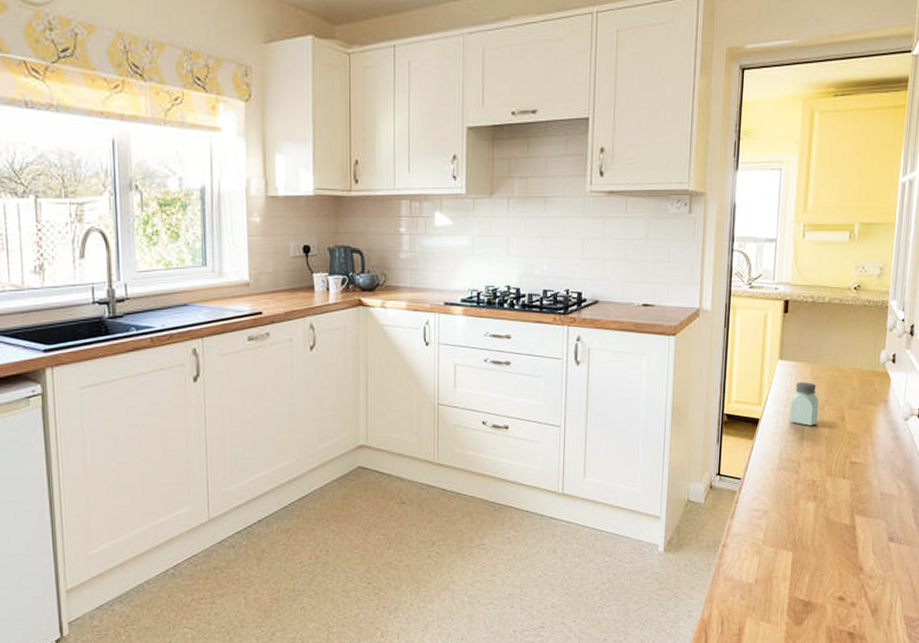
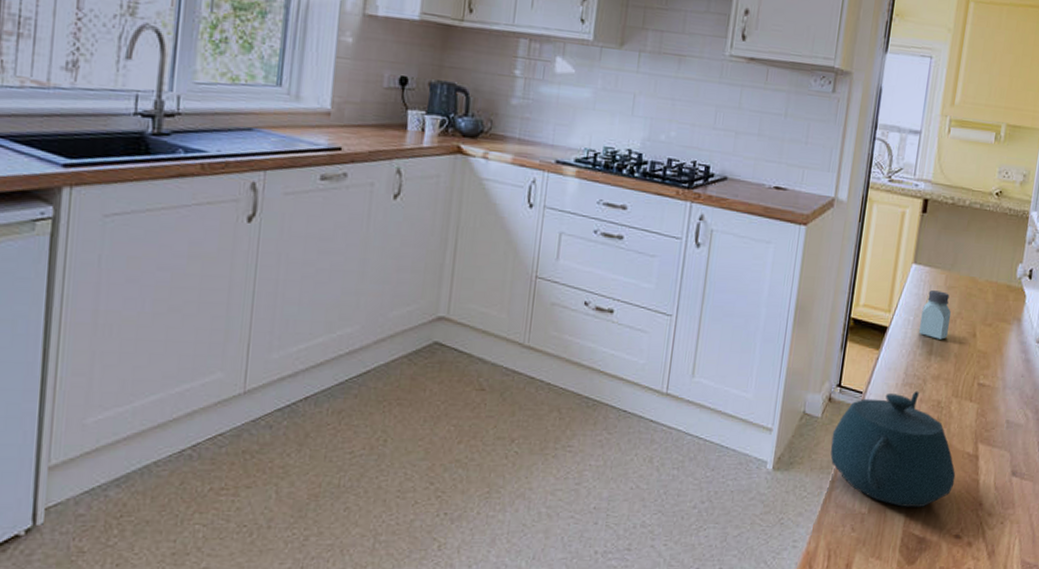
teapot: none [715,473,835,576] -> present [830,391,956,507]

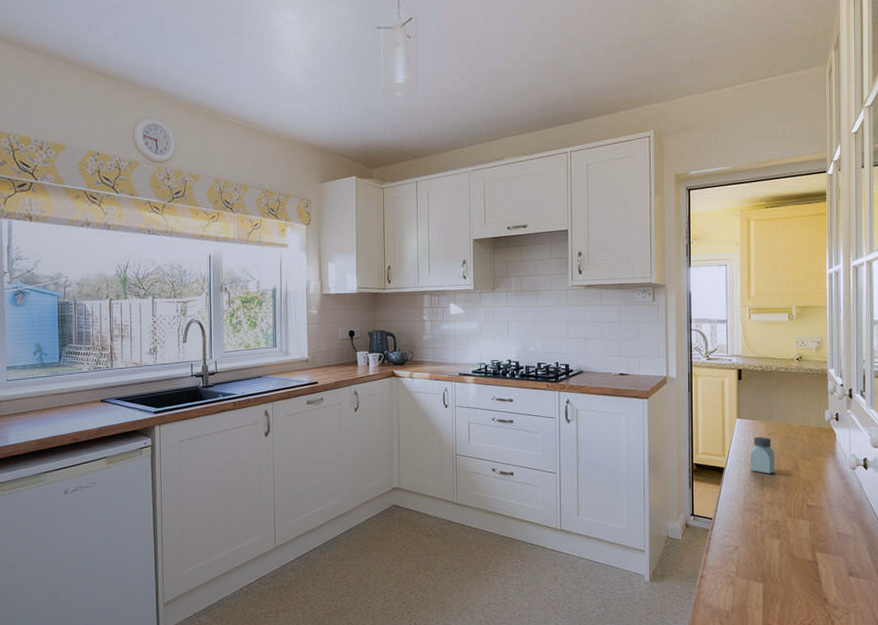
teapot: present [830,391,956,507] -> none [693,514,800,605]

